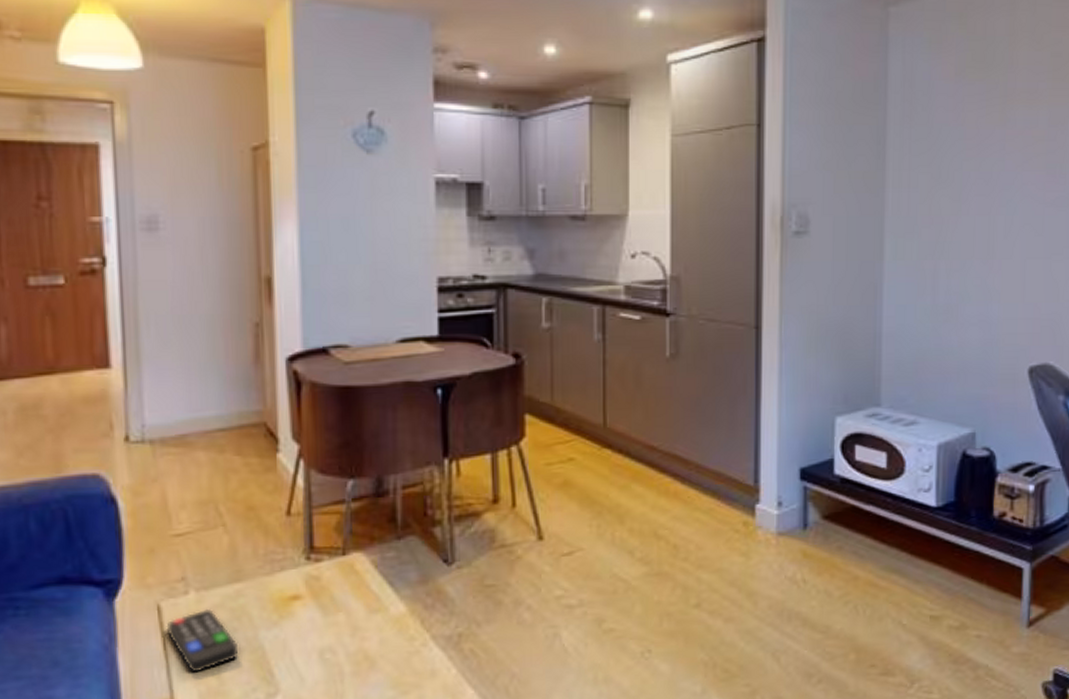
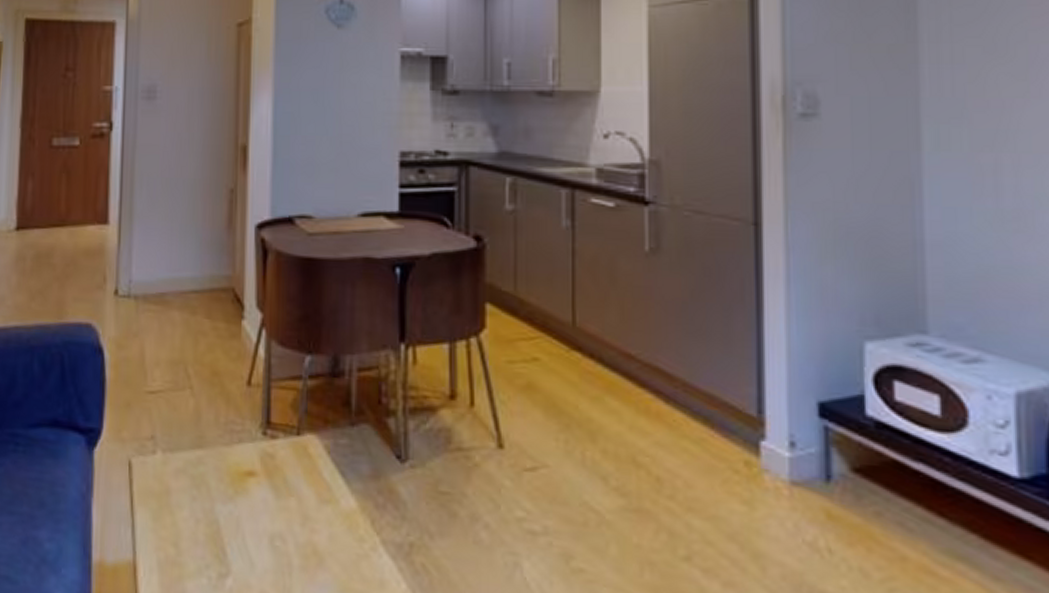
remote control: present [166,609,239,673] -> none [135,472,196,538]

